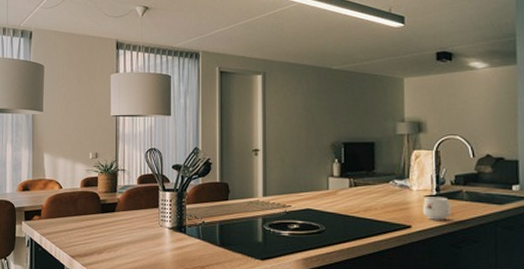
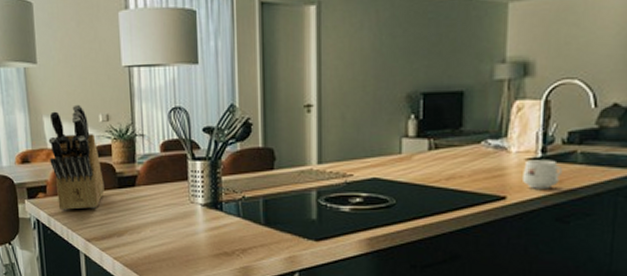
knife block: none [46,144,90,232] -> present [48,104,104,211]

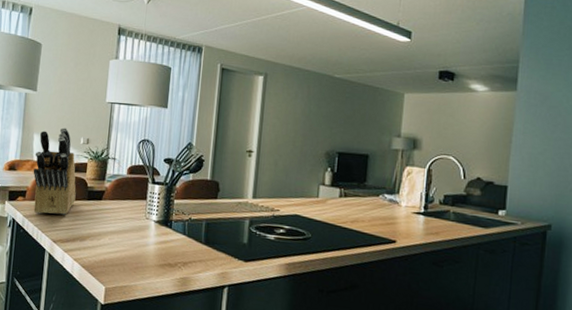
mug: present [521,160,563,189] -> none [408,213,440,238]

